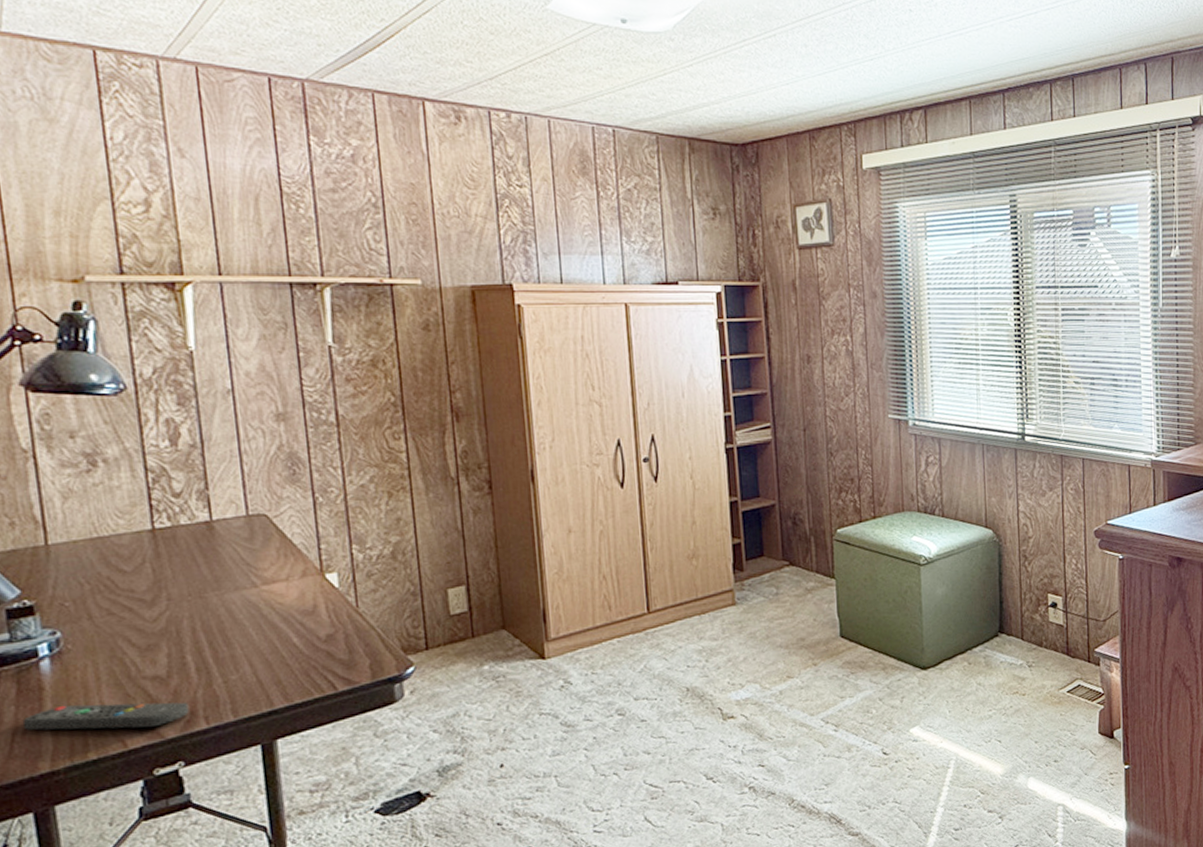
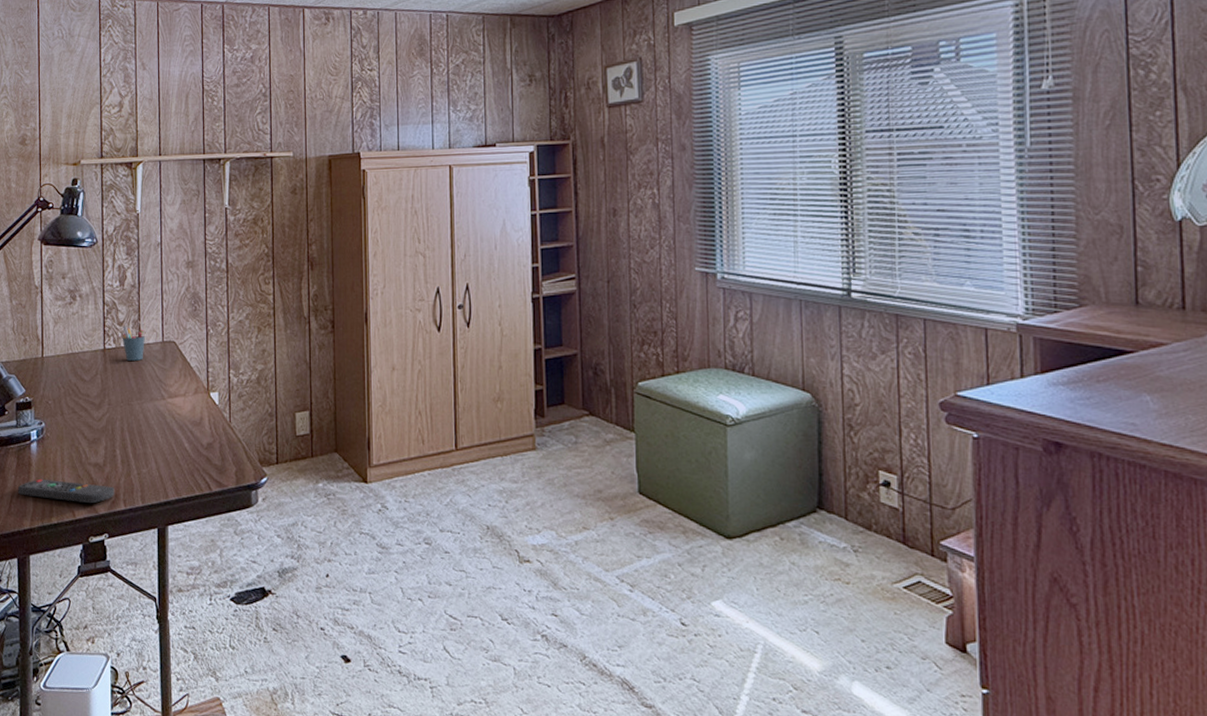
pen holder: none [181,497,220,542] -> present [123,325,145,361]

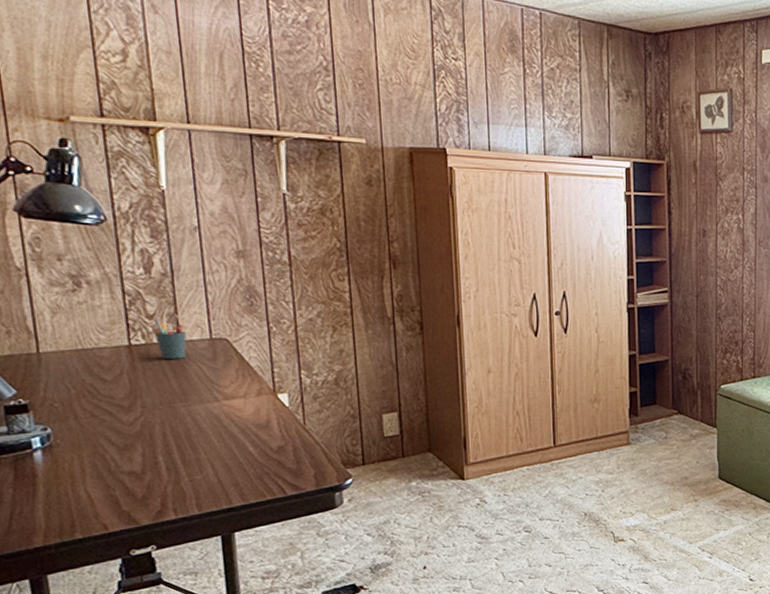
remote control: present [17,478,115,504] -> none [19,491,161,515]

